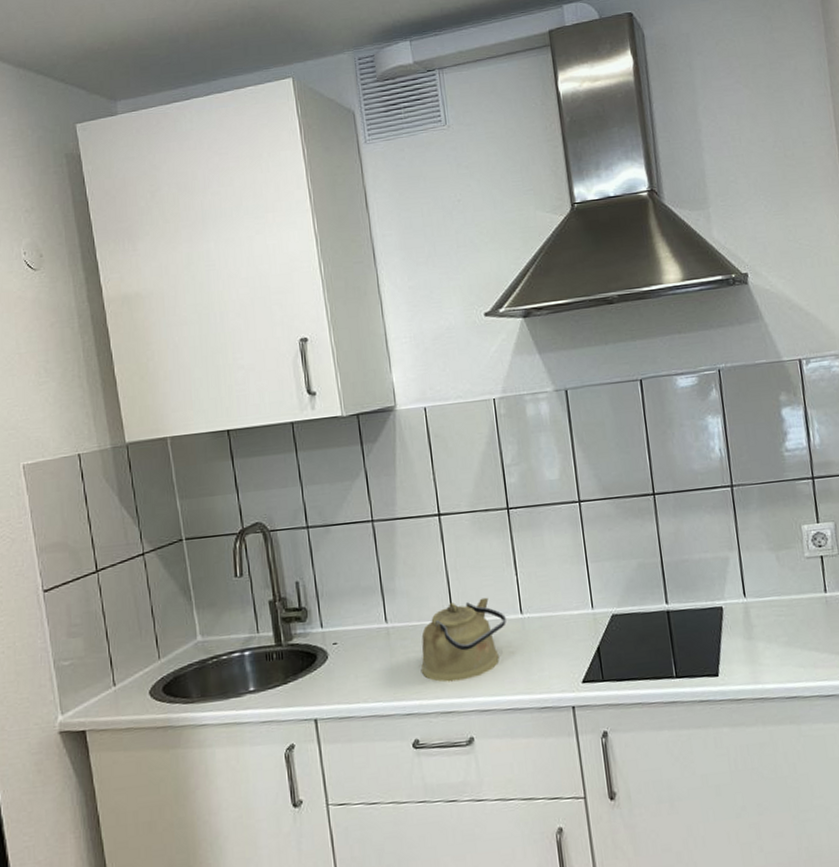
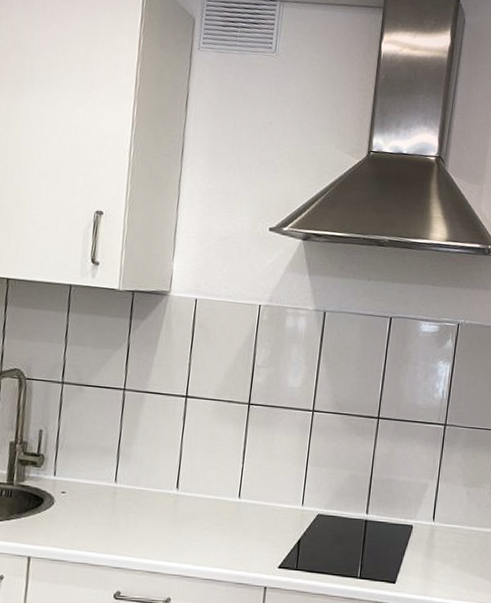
kettle: present [420,597,506,682] -> none [137,476,225,547]

